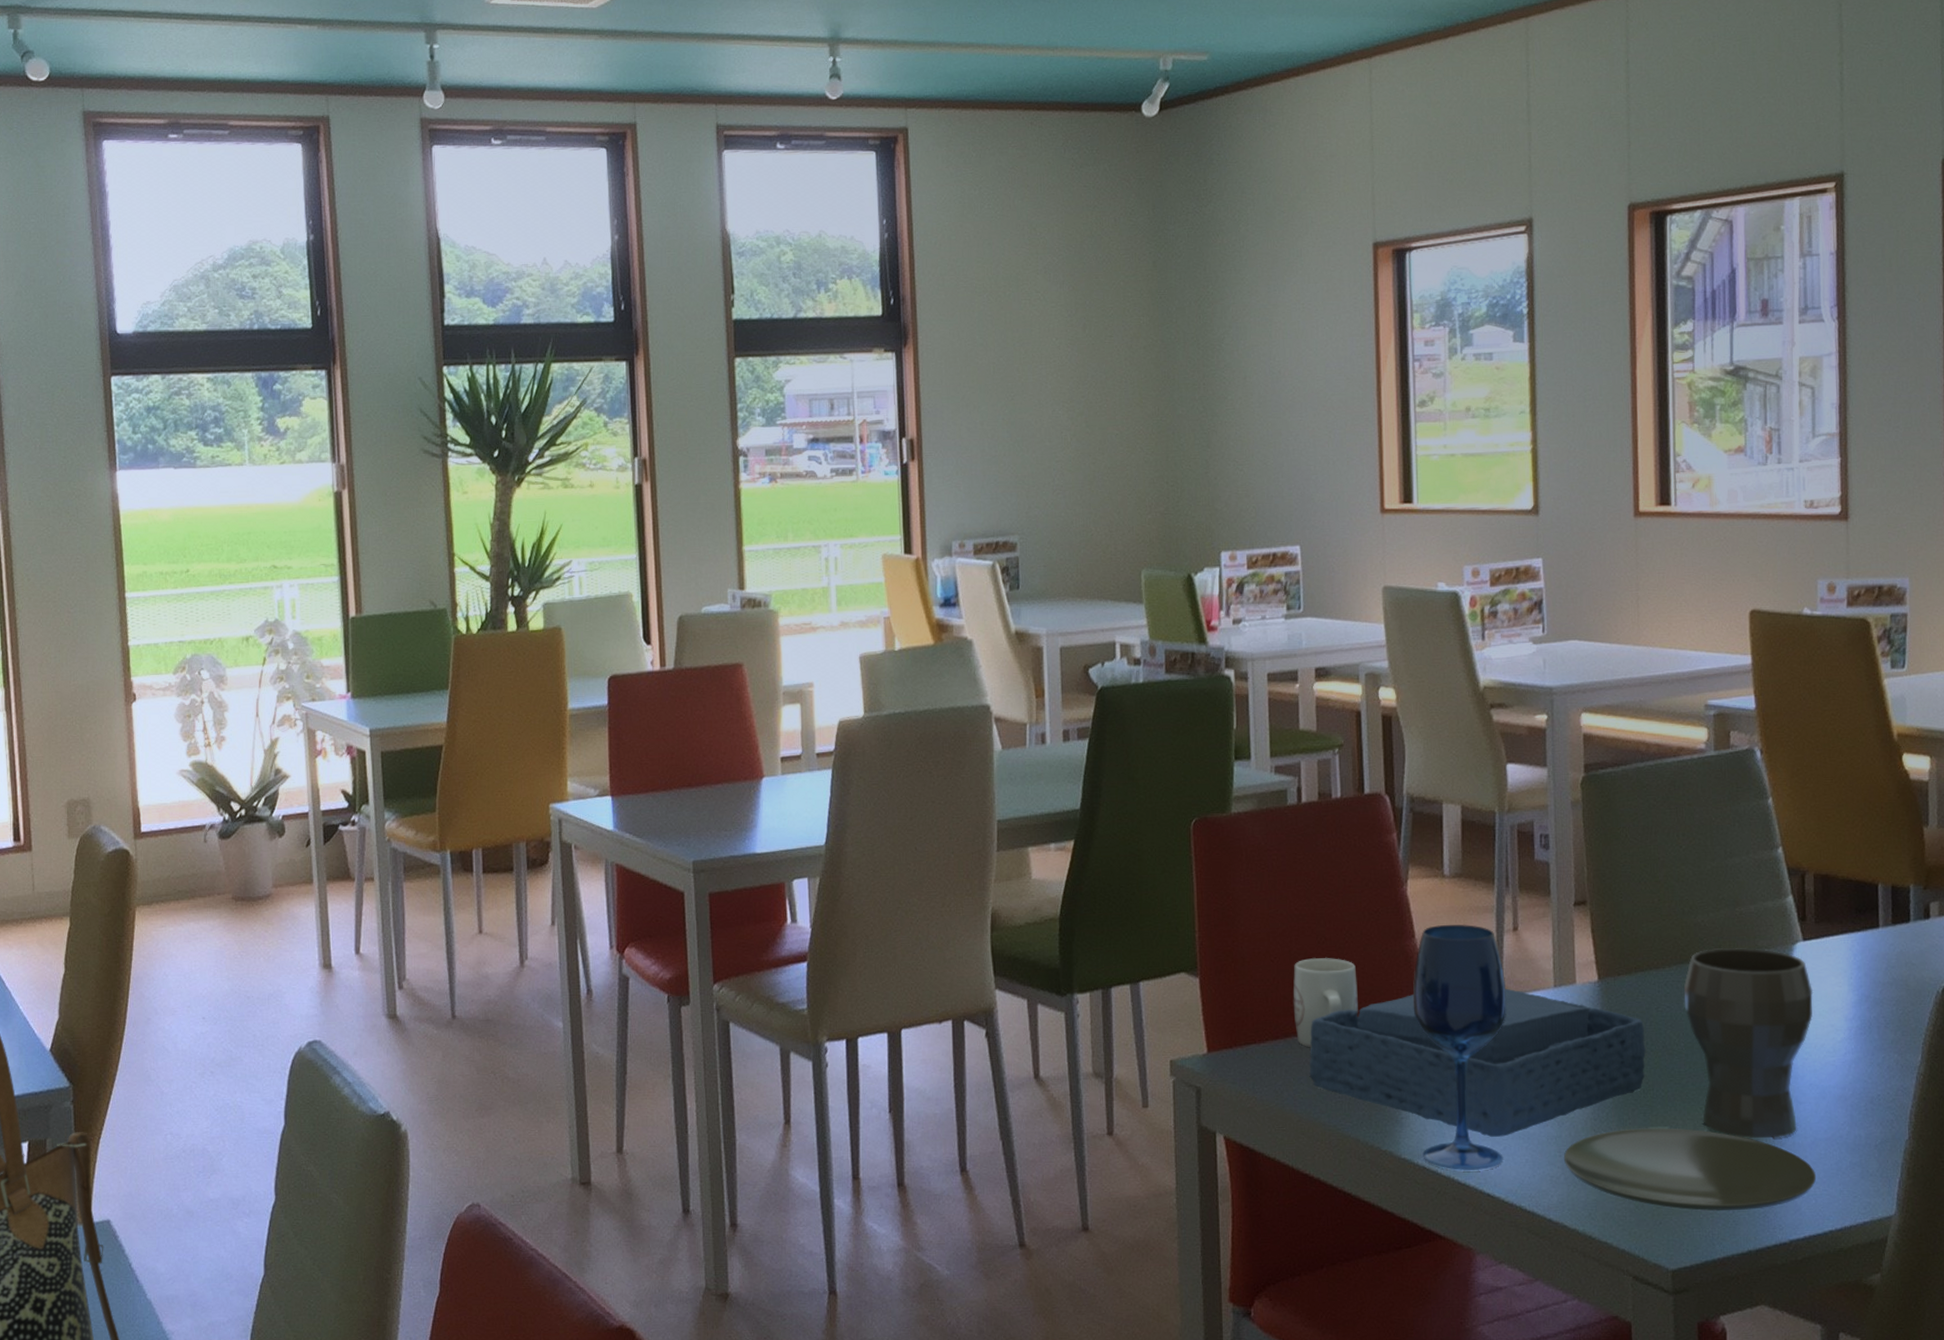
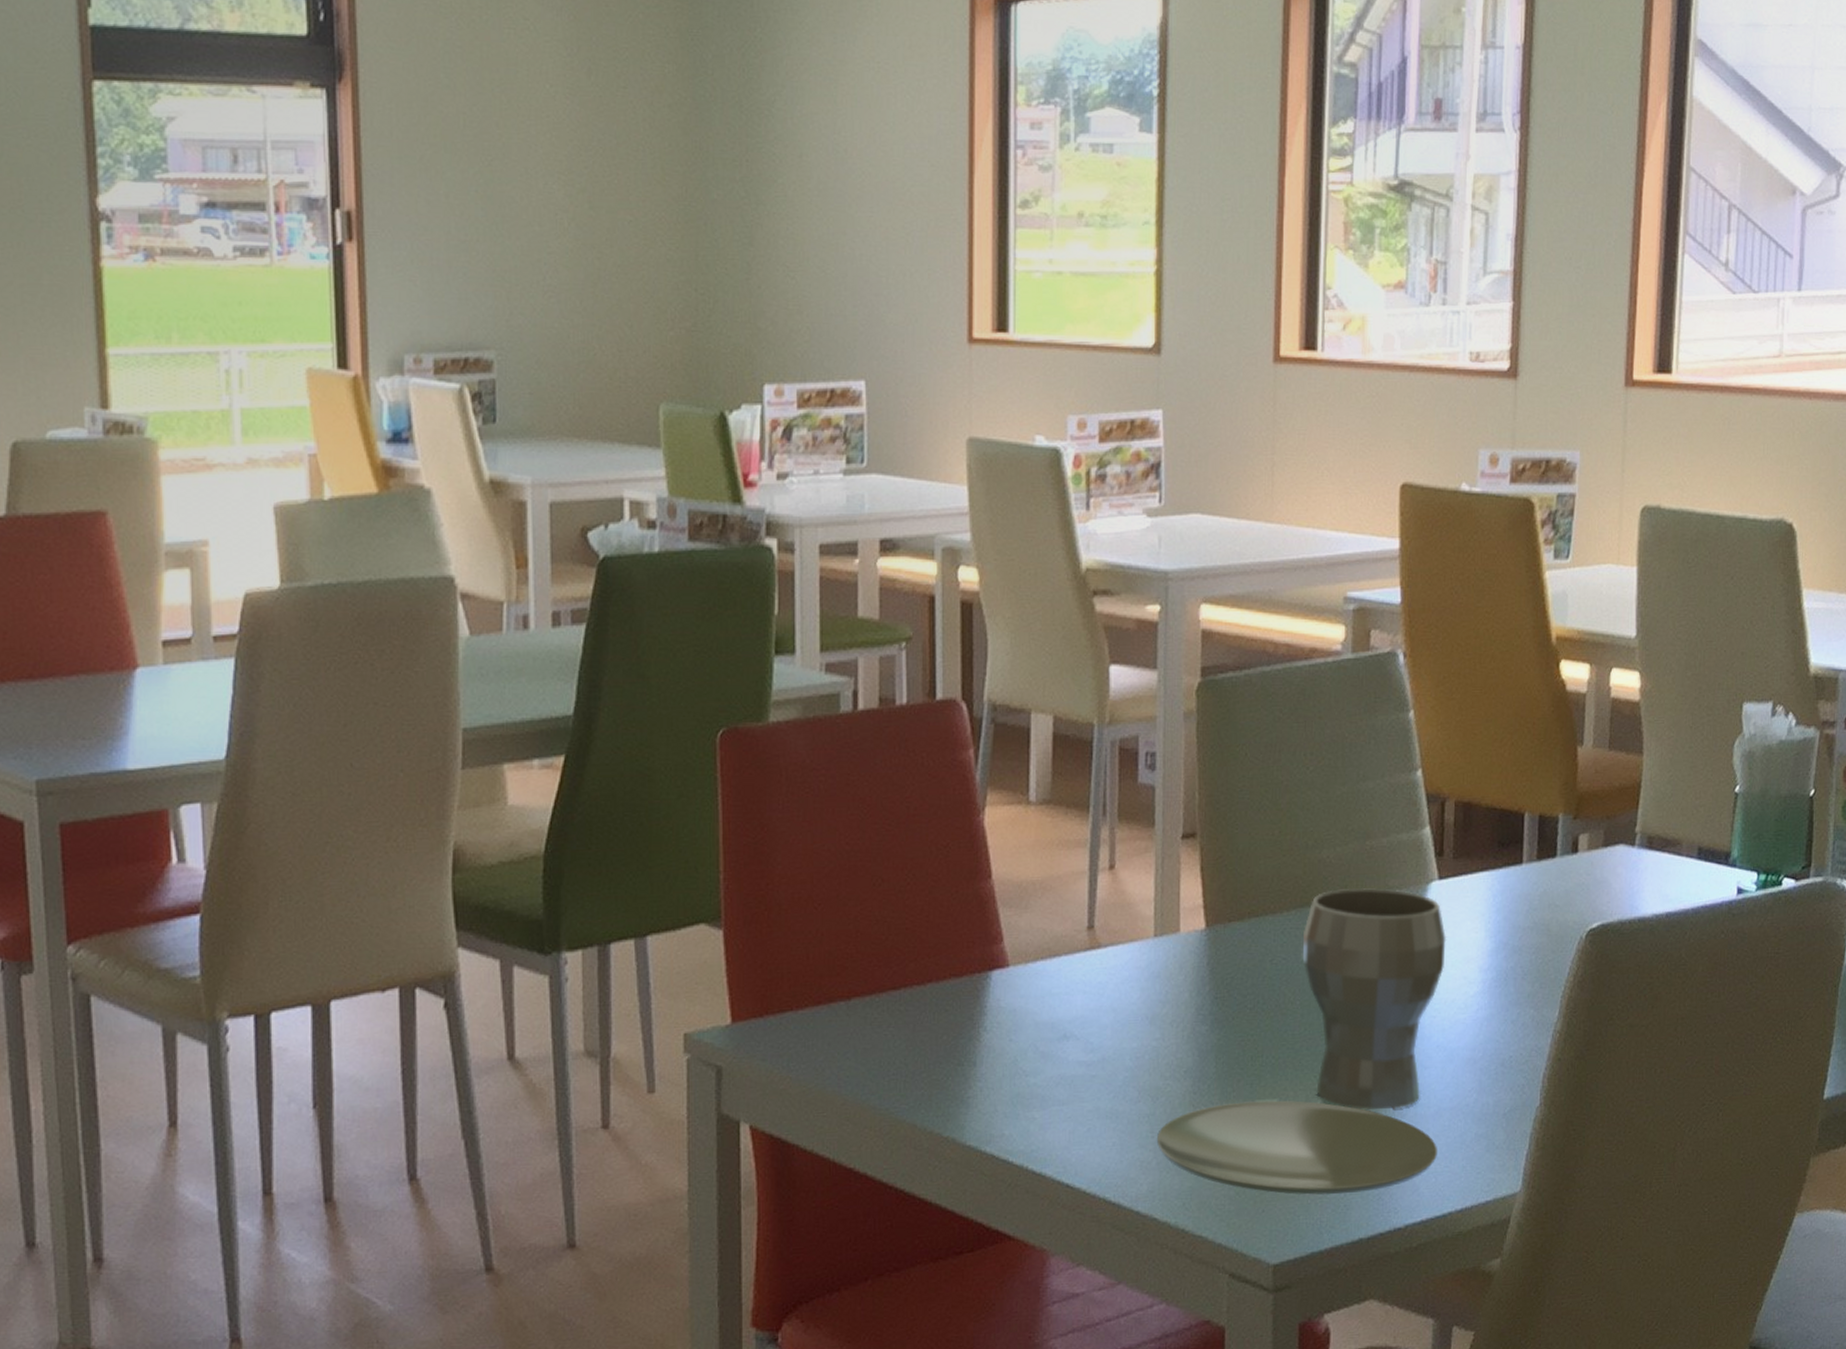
mug: present [1292,958,1358,1048] -> none [840,904,920,1015]
napkin holder: present [1309,988,1646,1137] -> none [857,938,1256,1117]
wineglass: present [1412,925,1507,1170] -> none [986,862,1099,1158]

